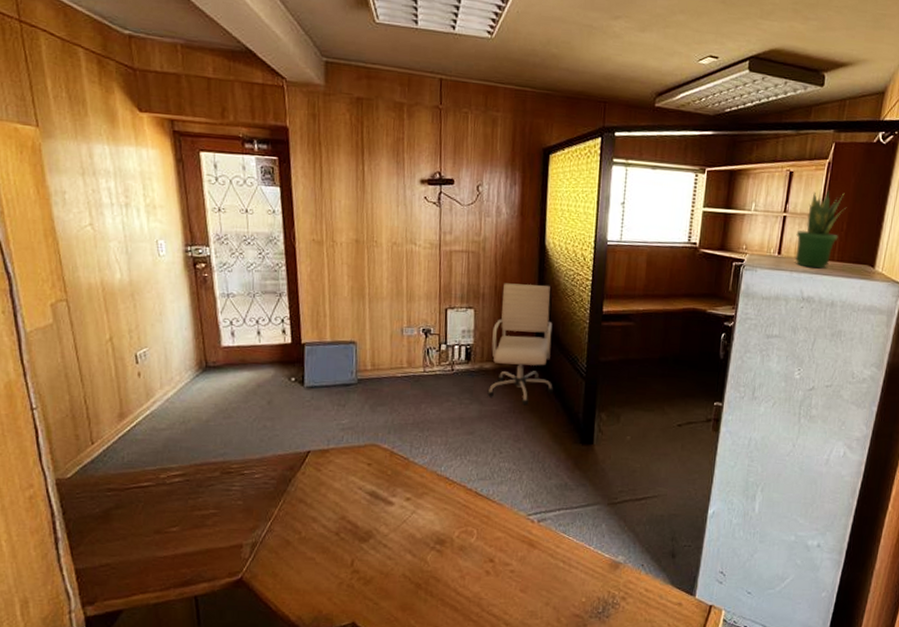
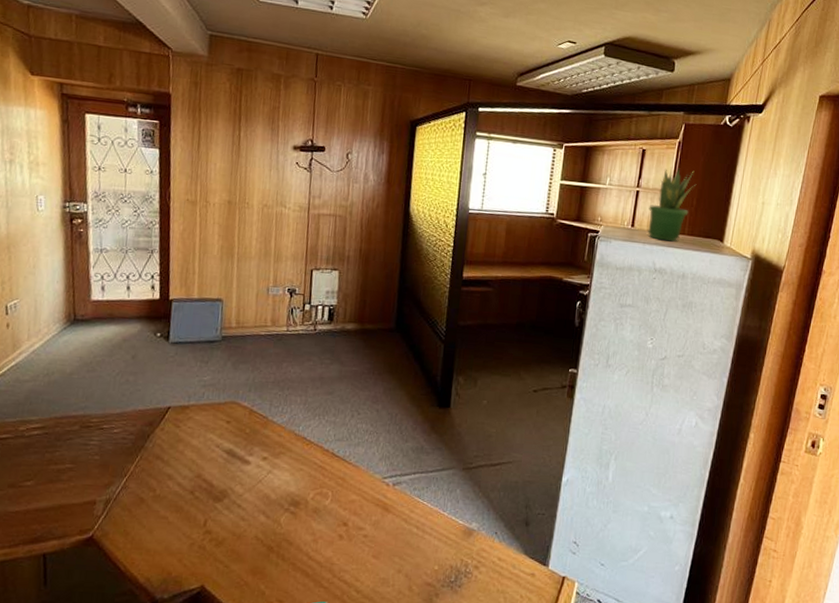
office chair: present [487,283,553,404] -> none [348,246,414,366]

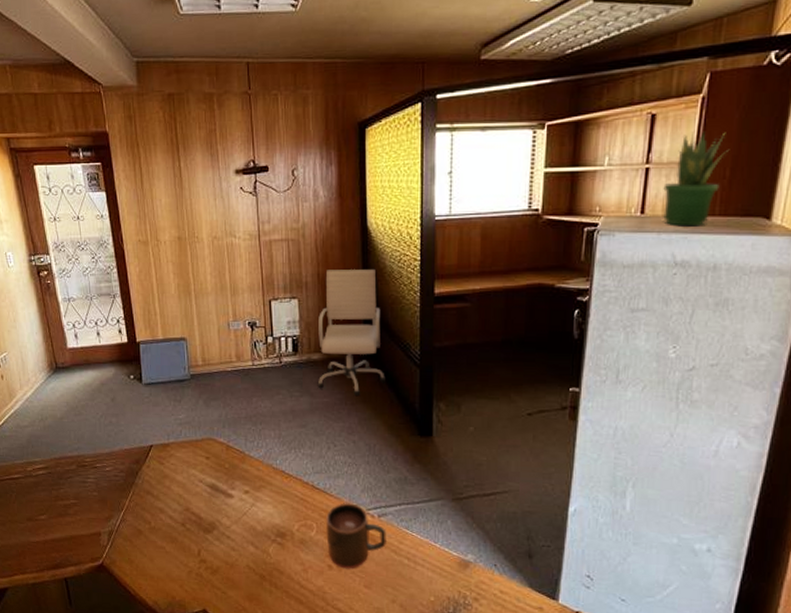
mug: none [339,471,400,539] -> present [325,503,388,569]
office chair: none [348,246,414,366] -> present [317,268,385,395]

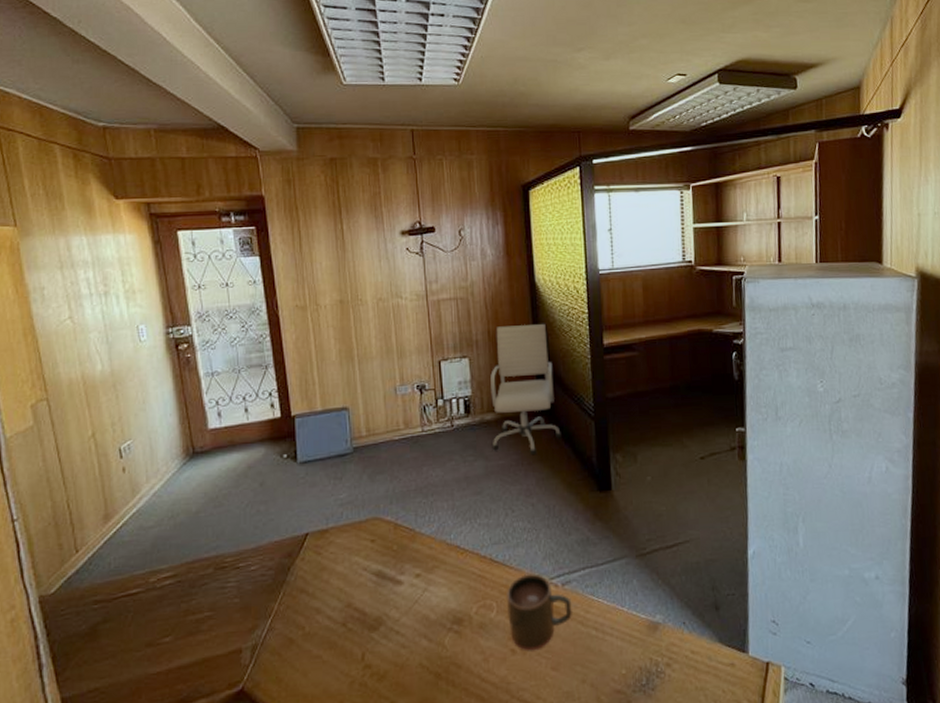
planter: present [663,131,728,227] -> none [794,190,841,272]

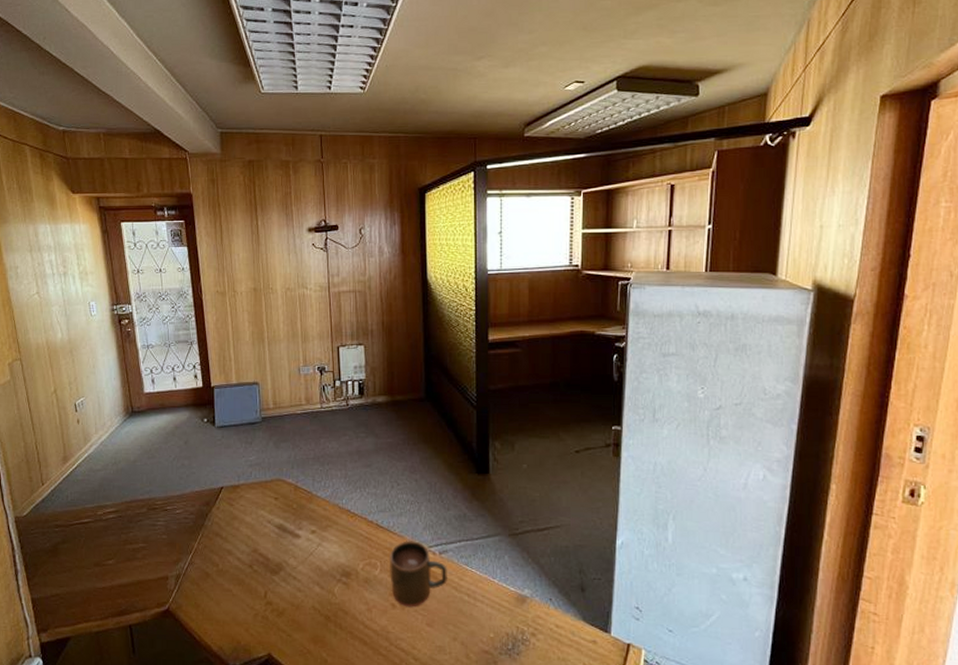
office chair: present [490,323,561,454] -> none [382,317,445,436]

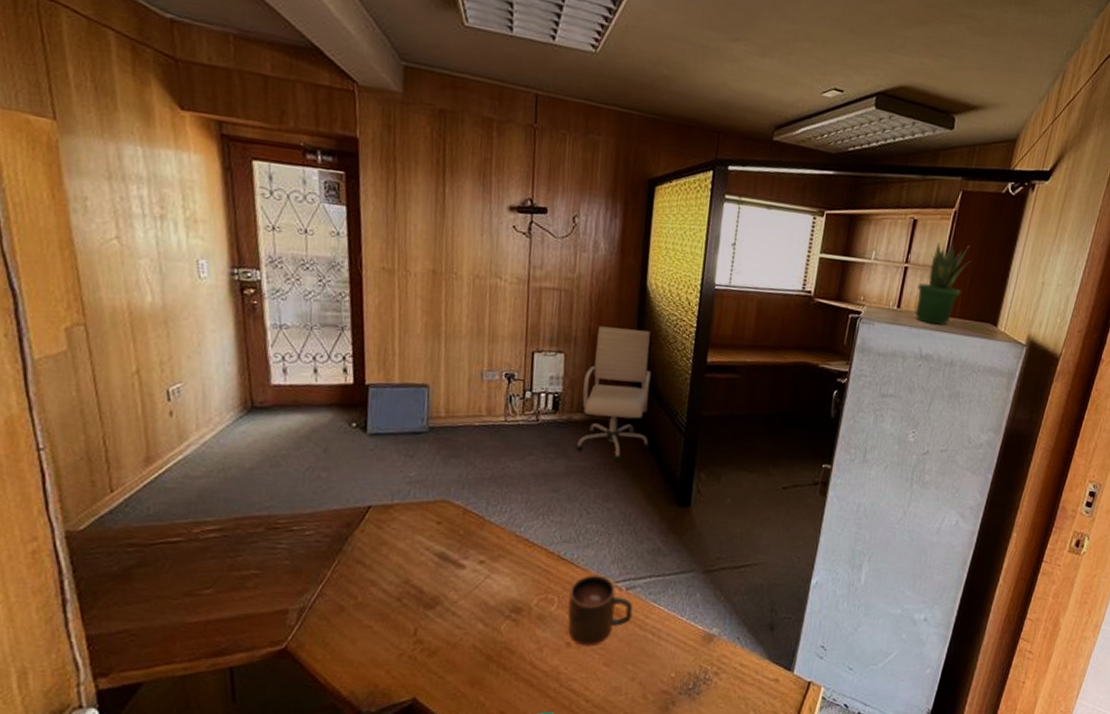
office chair: none [382,317,445,436] -> present [575,326,652,461]
planter: none [684,199,737,281] -> present [915,241,970,325]

